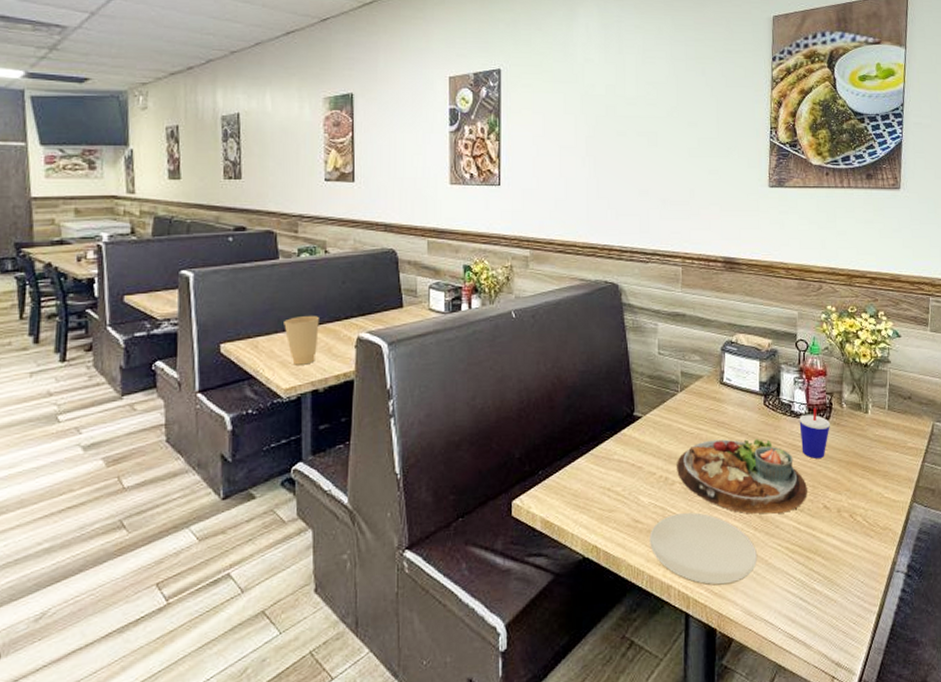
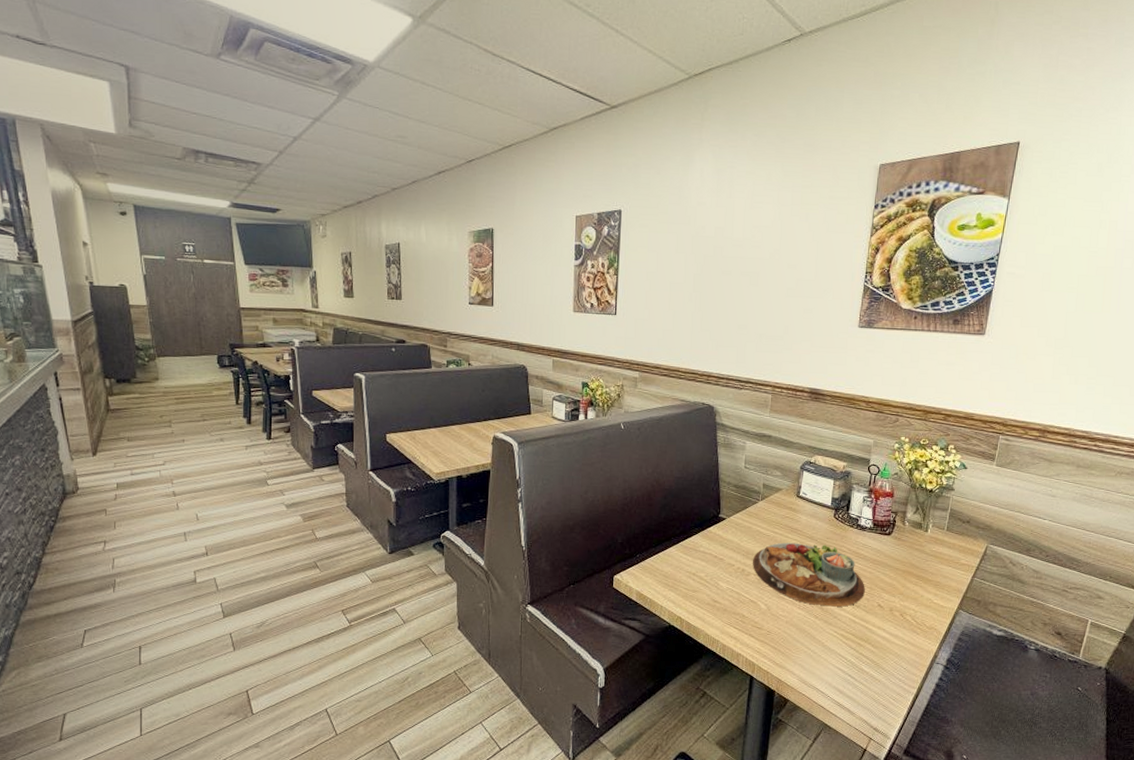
cup: present [284,316,319,365] -> none [435,416,463,455]
plate: present [649,512,757,586] -> none [725,599,815,659]
beverage cup: present [799,407,830,459] -> none [863,523,892,566]

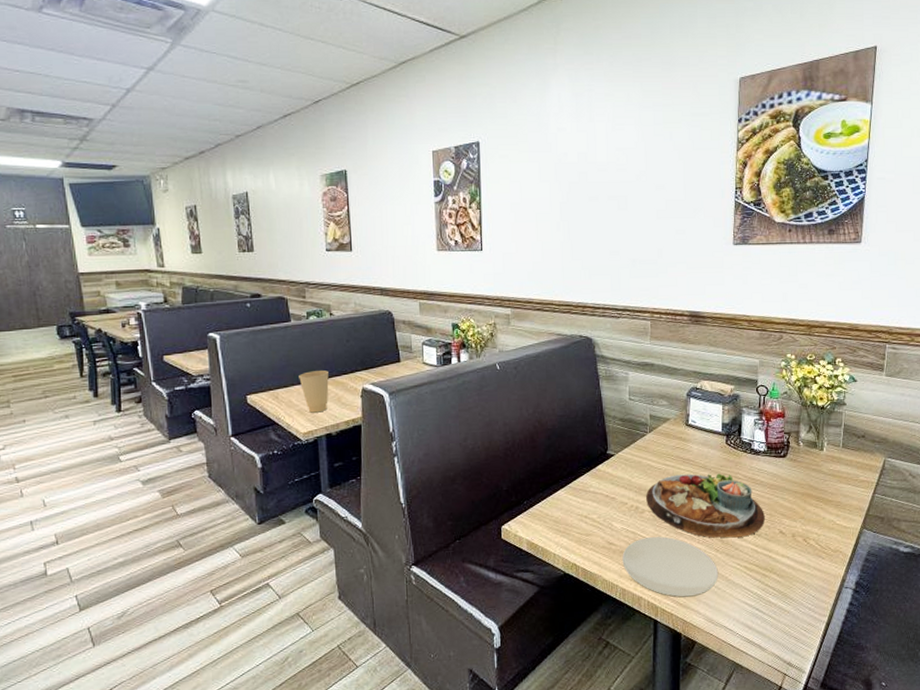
cup: none [435,416,463,455] -> present [299,370,329,413]
plate: none [725,599,815,659] -> present [622,536,718,598]

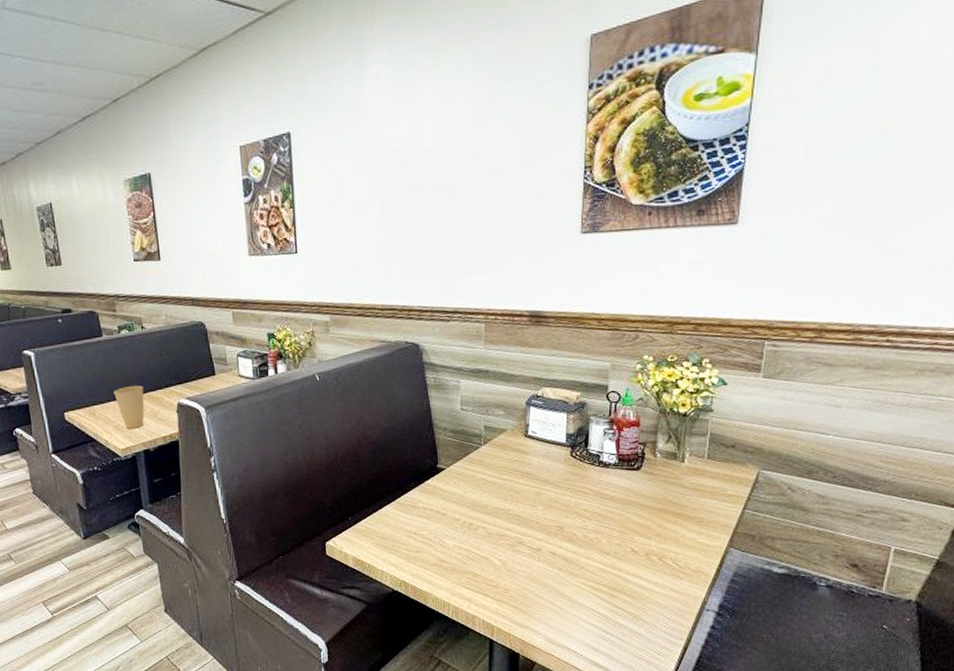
plate: present [622,536,718,598] -> none [454,554,560,618]
food platter: present [646,473,765,538] -> none [481,488,614,557]

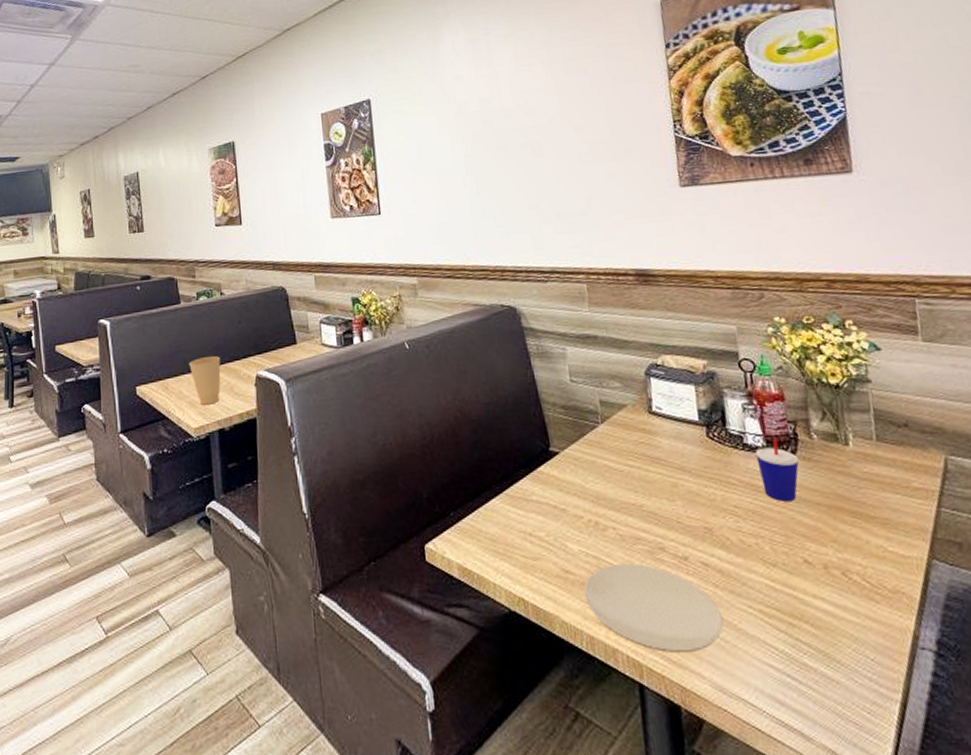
plate: none [454,554,560,618] -> present [584,564,724,654]
beverage cup: none [608,457,641,507] -> present [755,438,799,502]

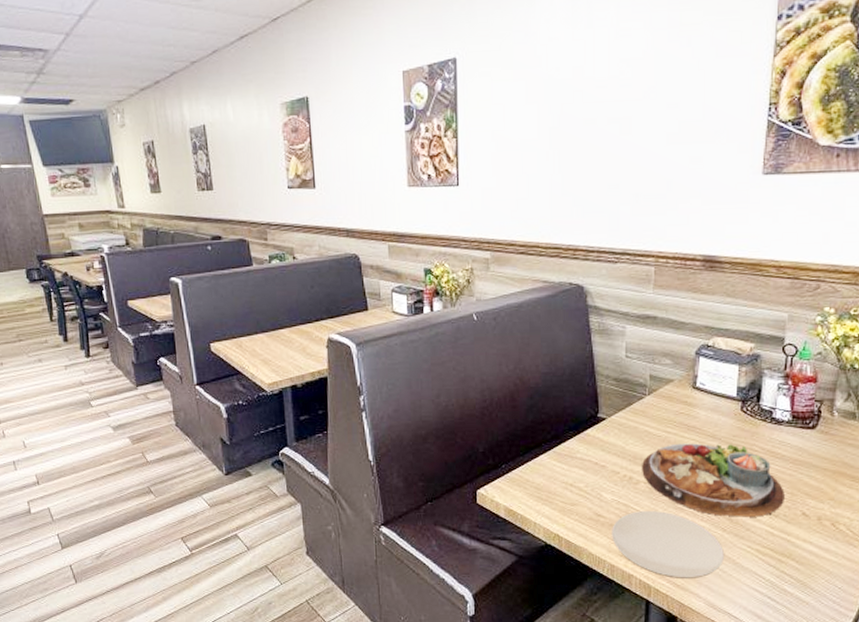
cup: present [189,356,221,405] -> none [262,318,293,363]
food platter: none [607,477,779,568] -> present [642,443,784,517]
beverage cup: present [755,438,799,502] -> none [780,414,817,467]

